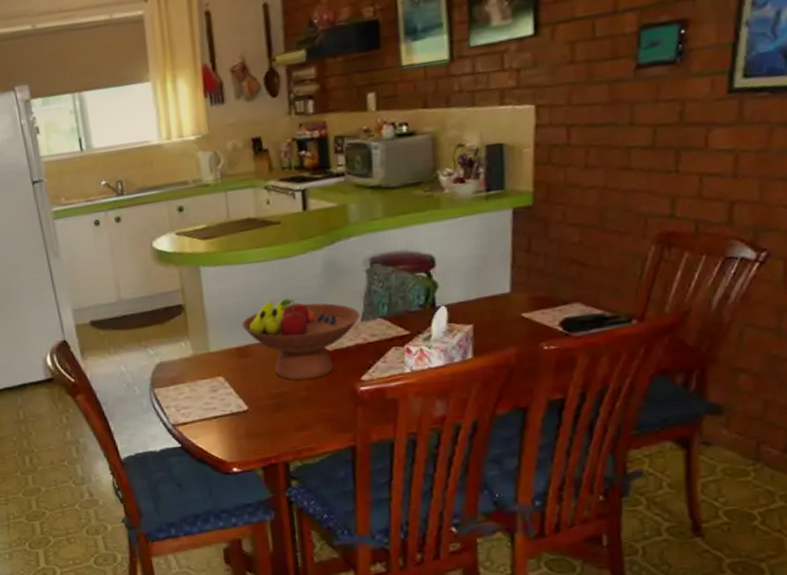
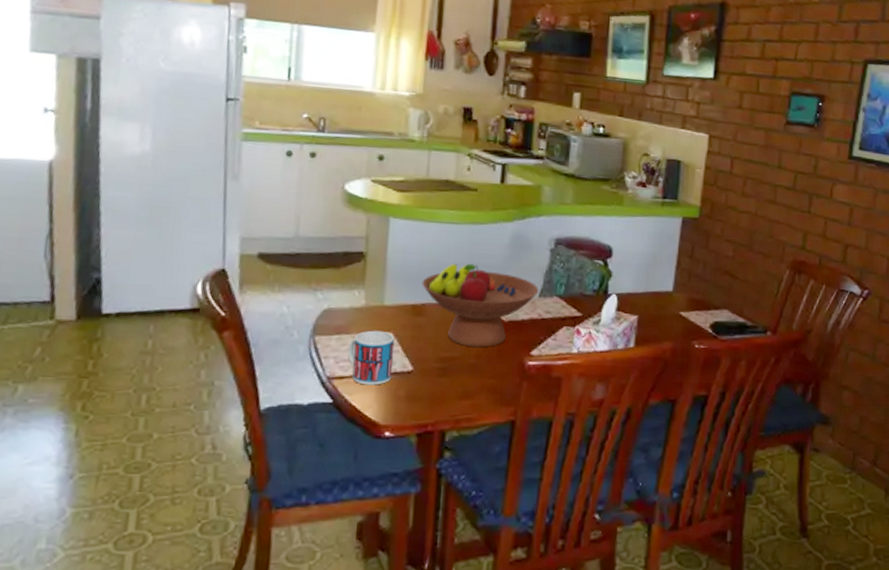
mug: none [185,376,230,428] -> present [347,330,395,385]

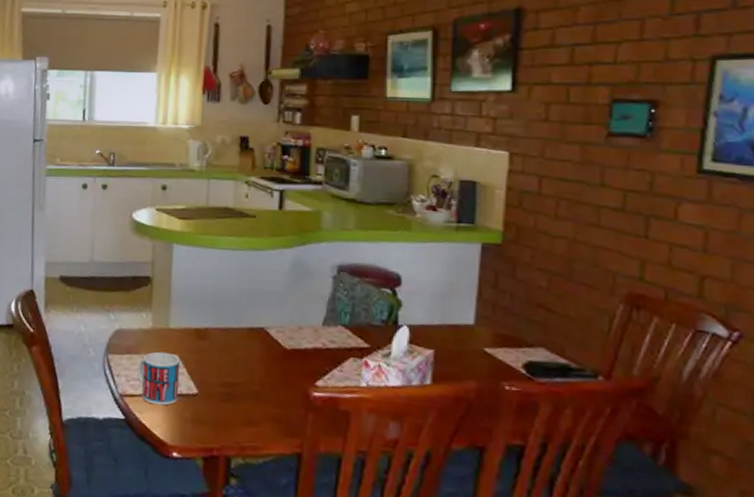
fruit bowl: present [422,263,539,348] -> none [204,289,322,375]

